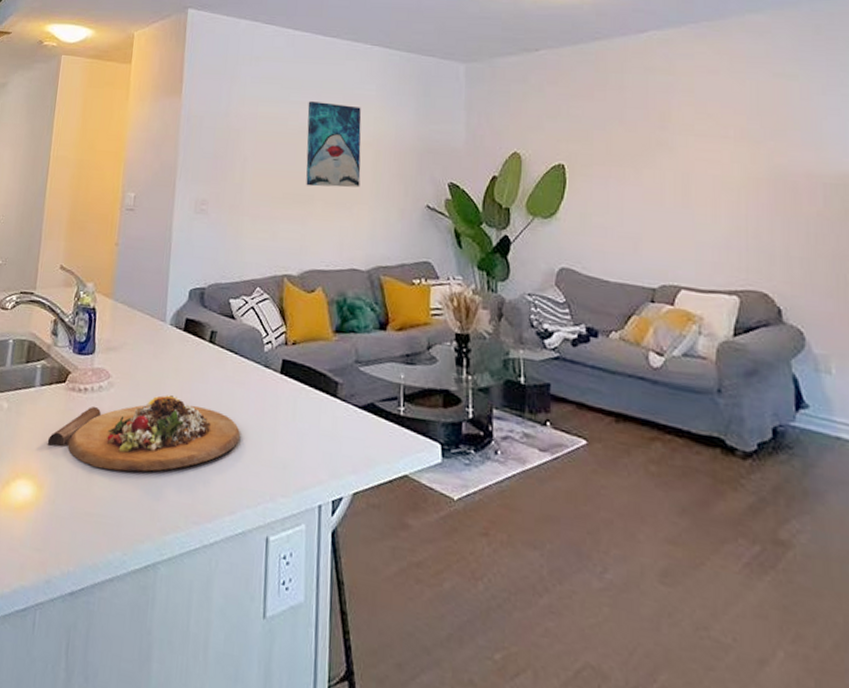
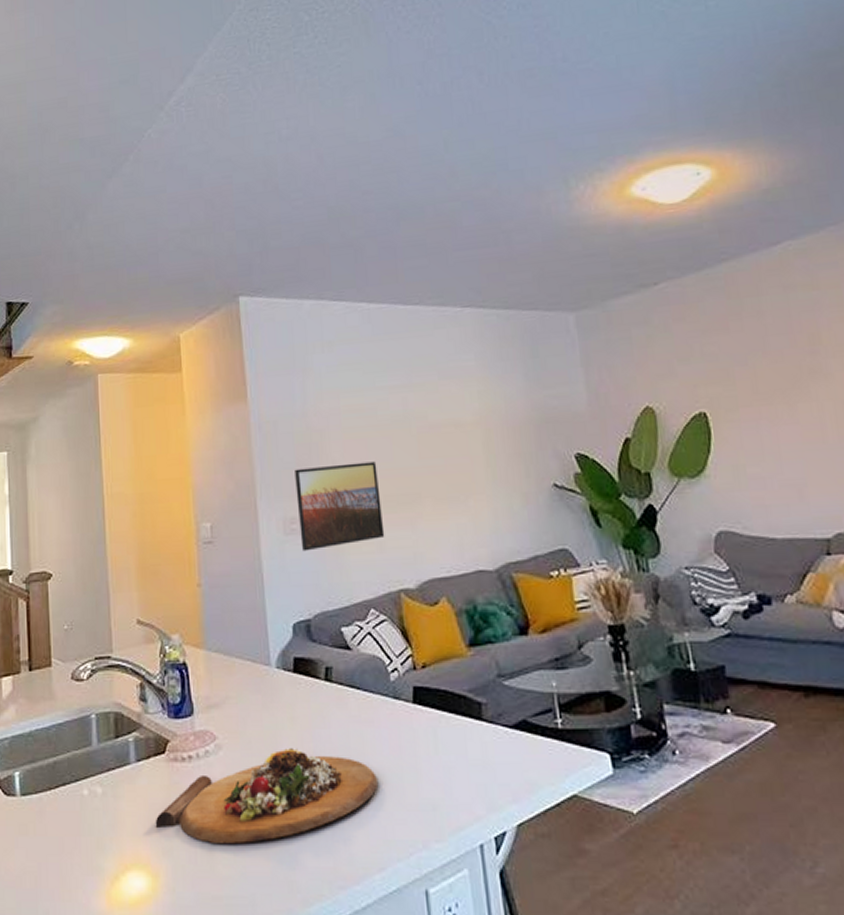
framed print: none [207,159,281,230] -> present [295,461,385,552]
wall art: present [306,101,362,188] -> none [397,381,473,483]

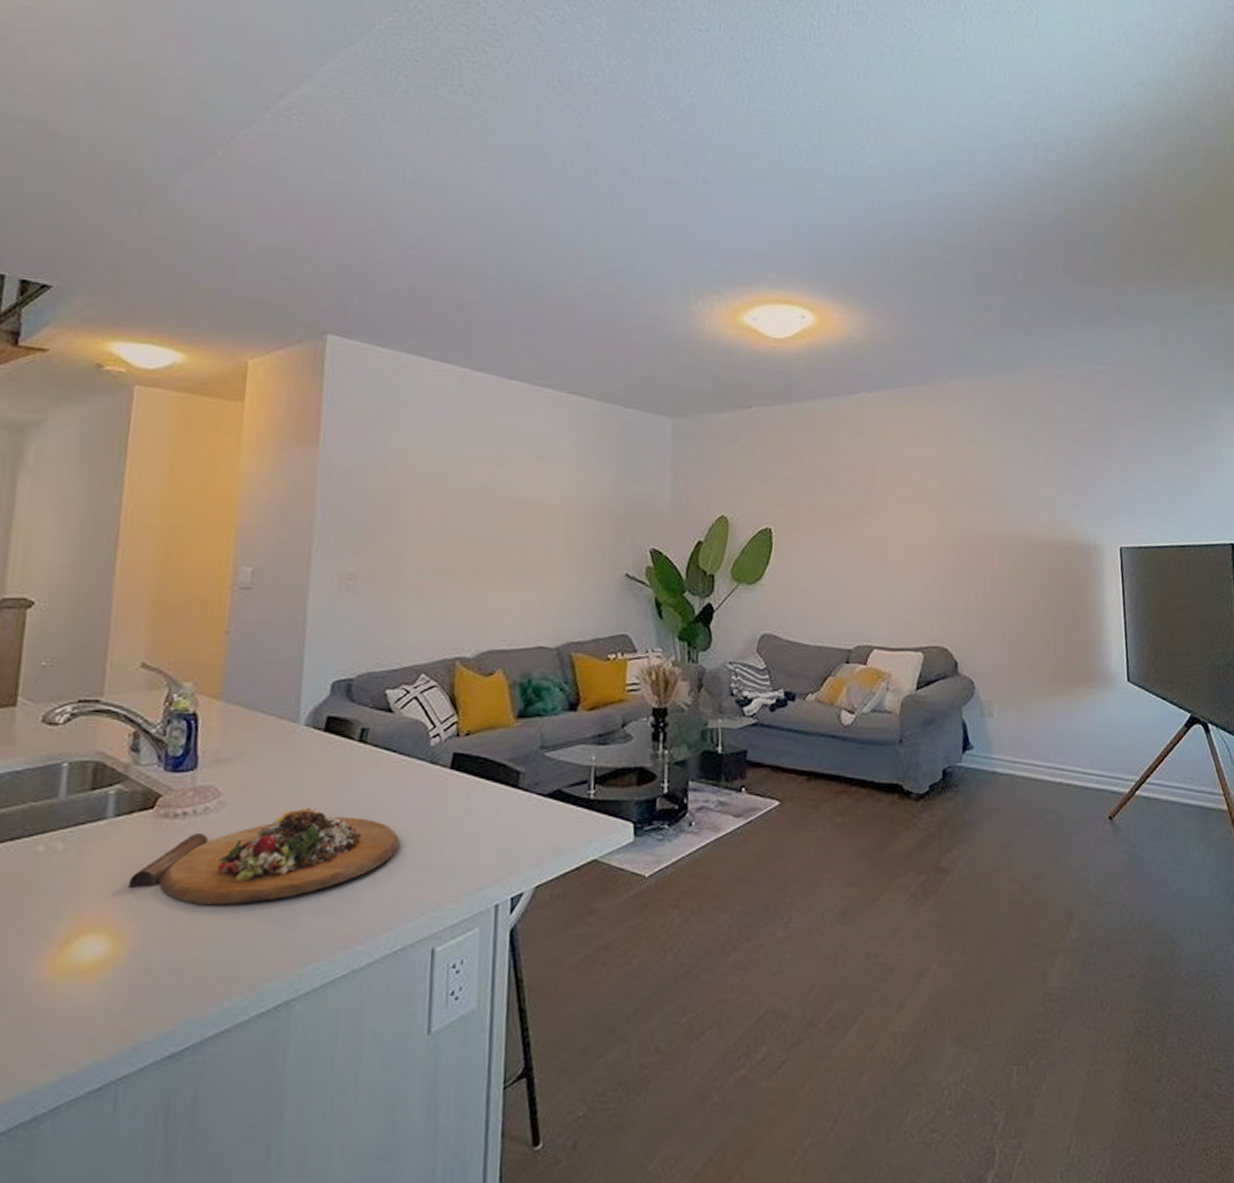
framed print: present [295,461,385,552] -> none [355,524,453,610]

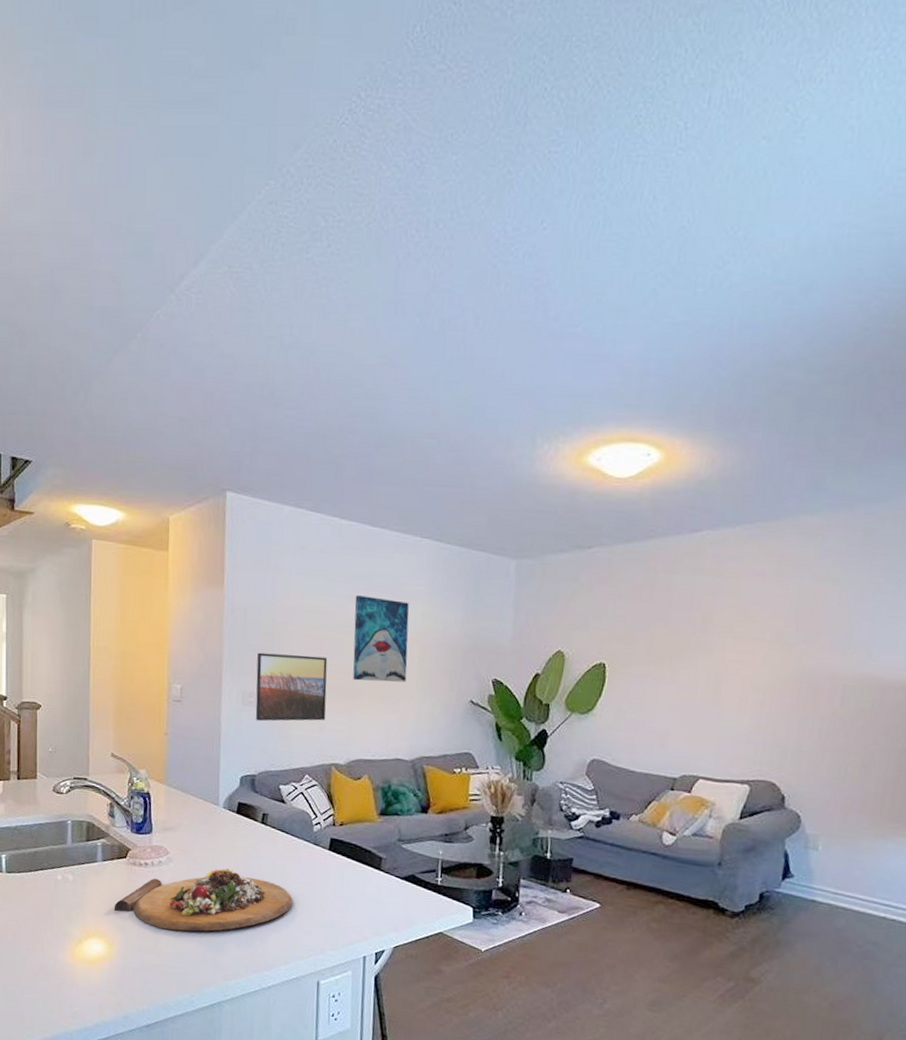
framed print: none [355,524,453,610] -> present [255,652,328,722]
wall art: none [484,456,553,556] -> present [353,595,409,683]

